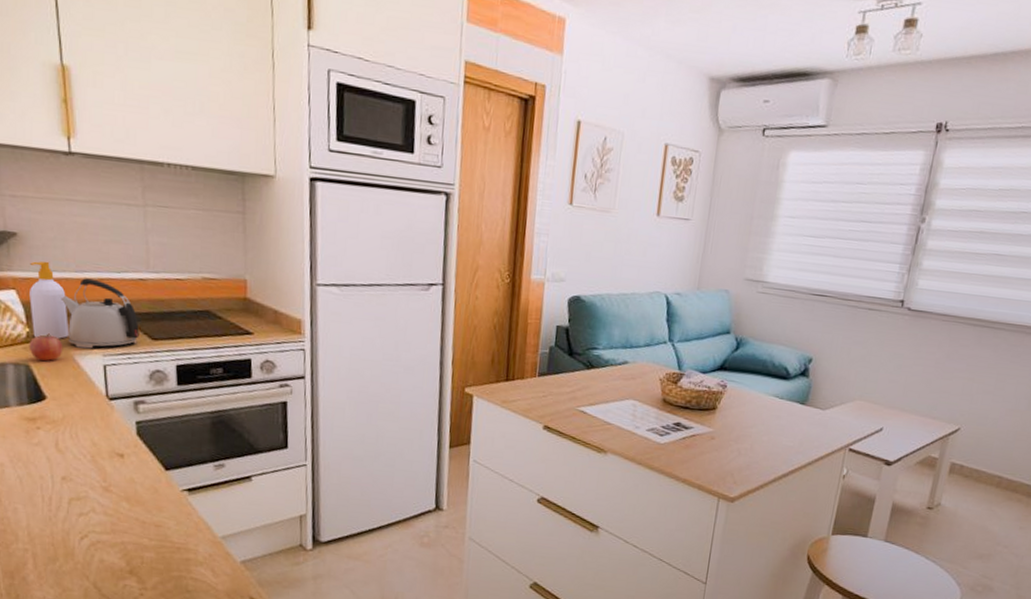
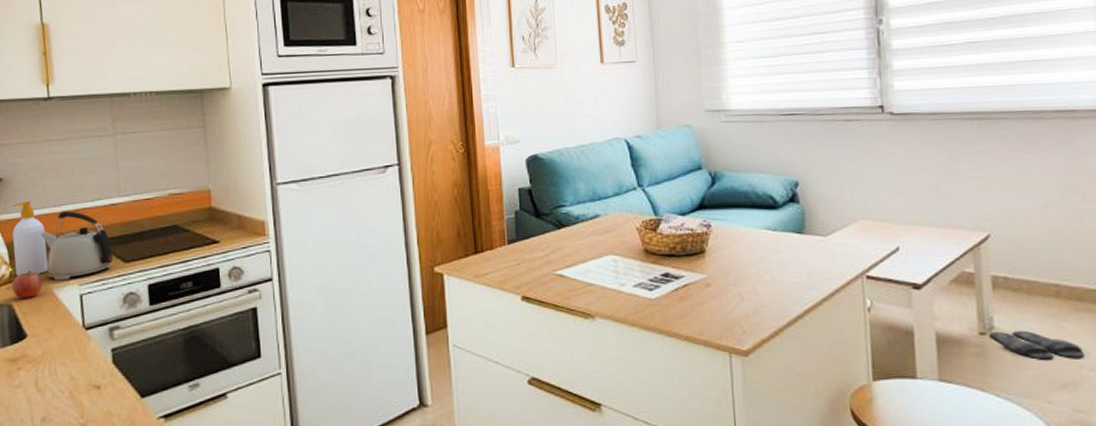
slippers: none [934,508,1004,538] -> present [988,330,1085,360]

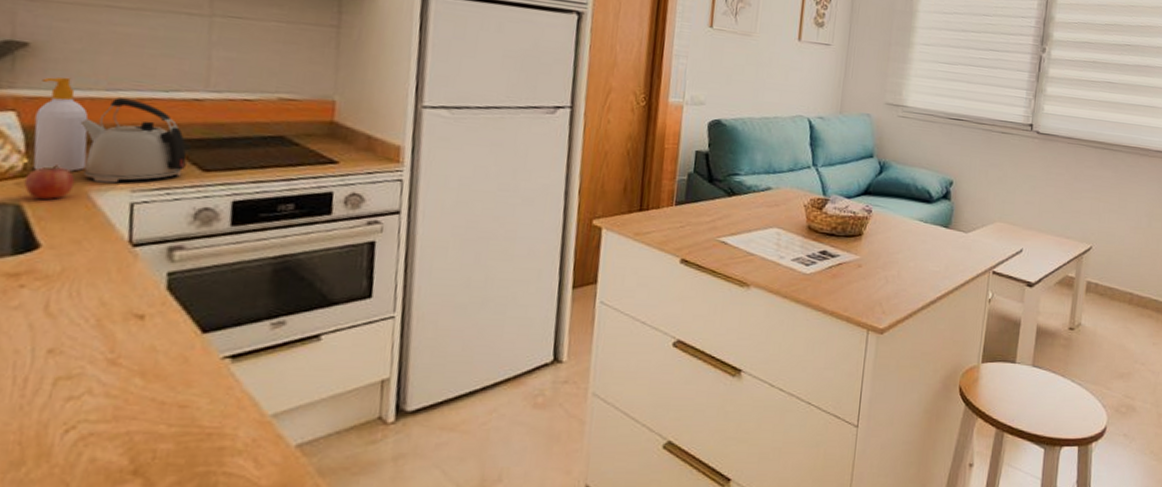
slippers: present [988,330,1085,360] -> none [1076,328,1140,355]

